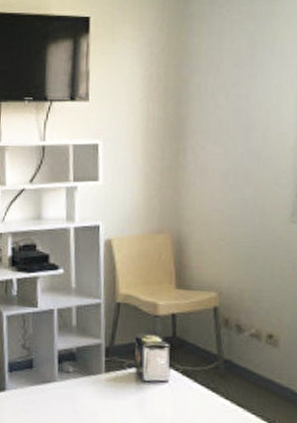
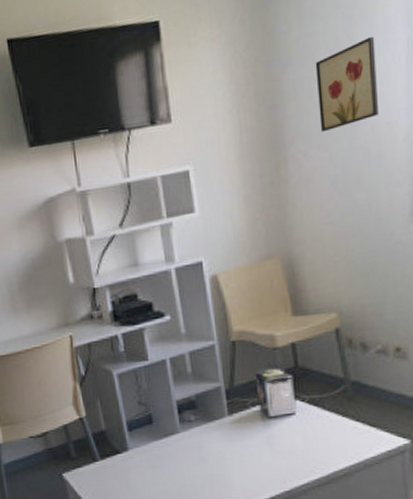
wall art: none [218,59,273,131] -> present [315,36,378,133]

